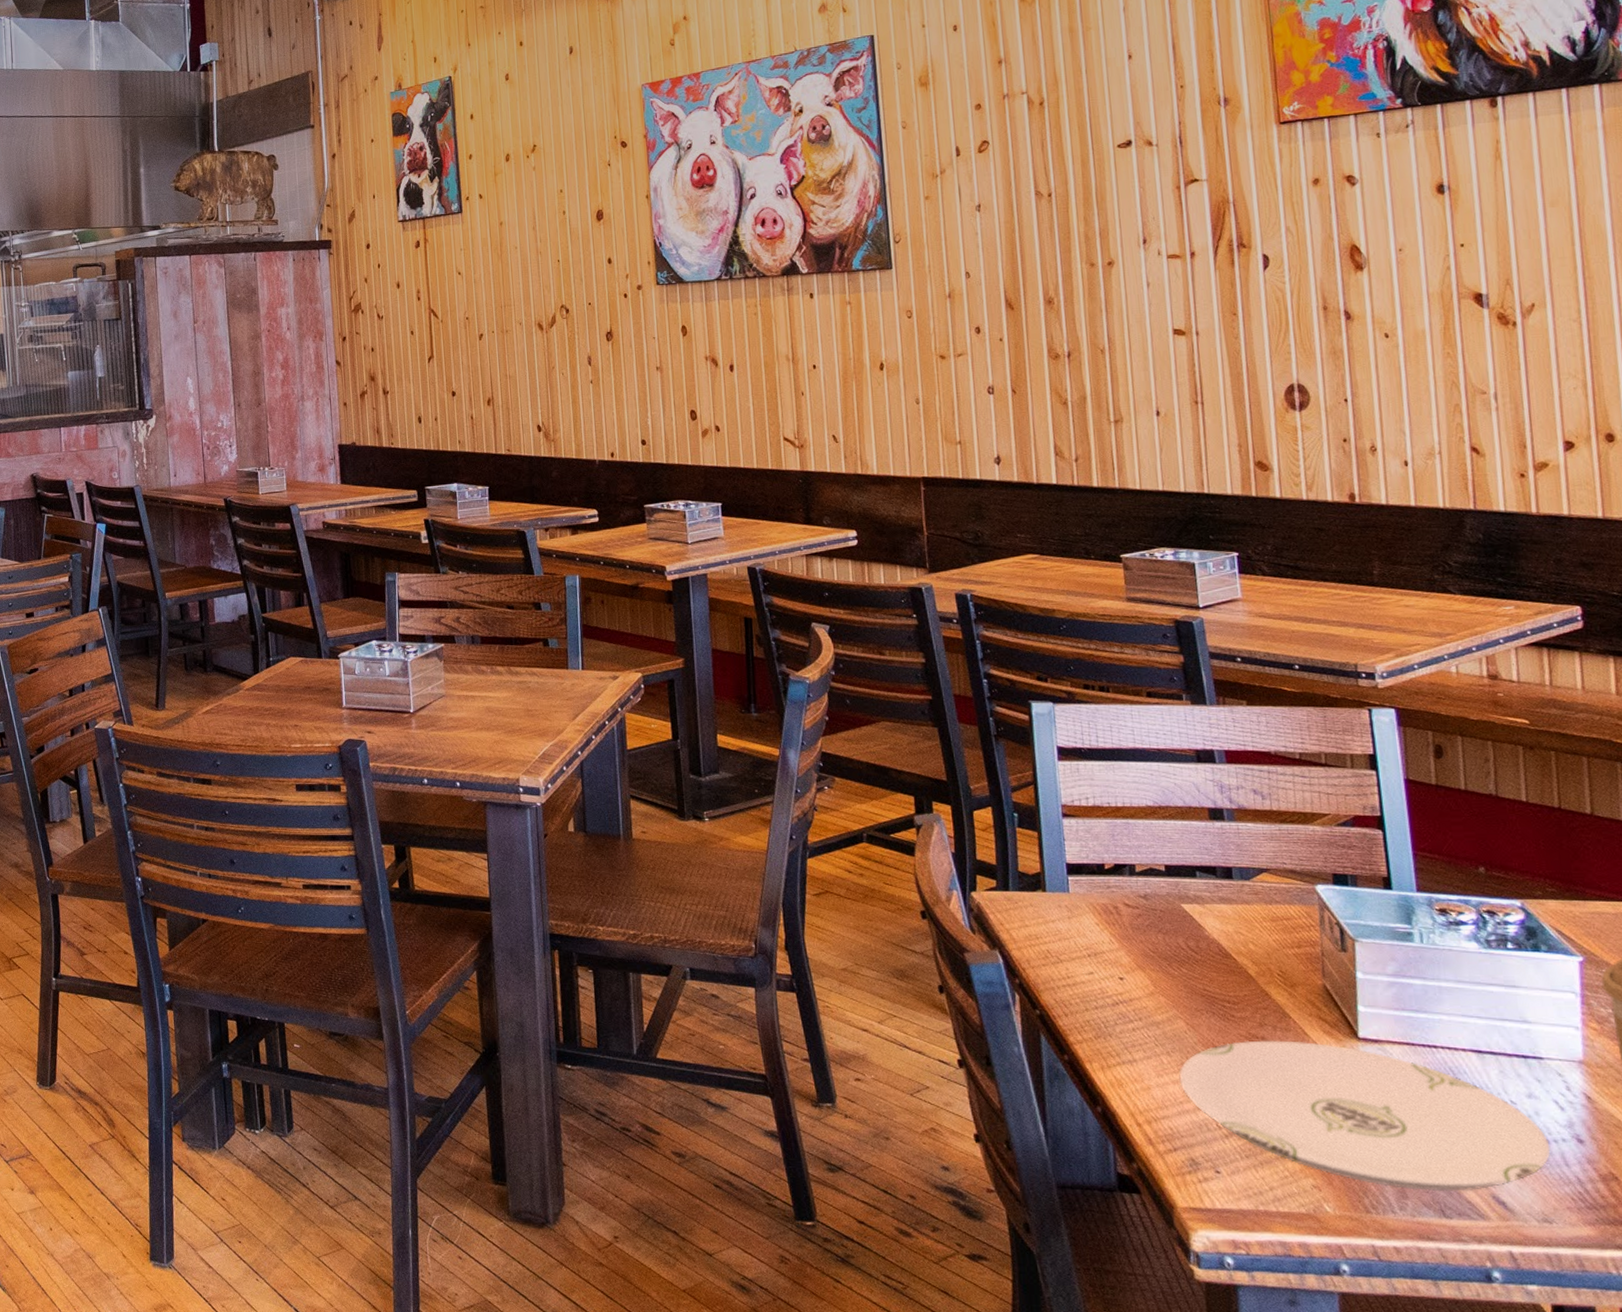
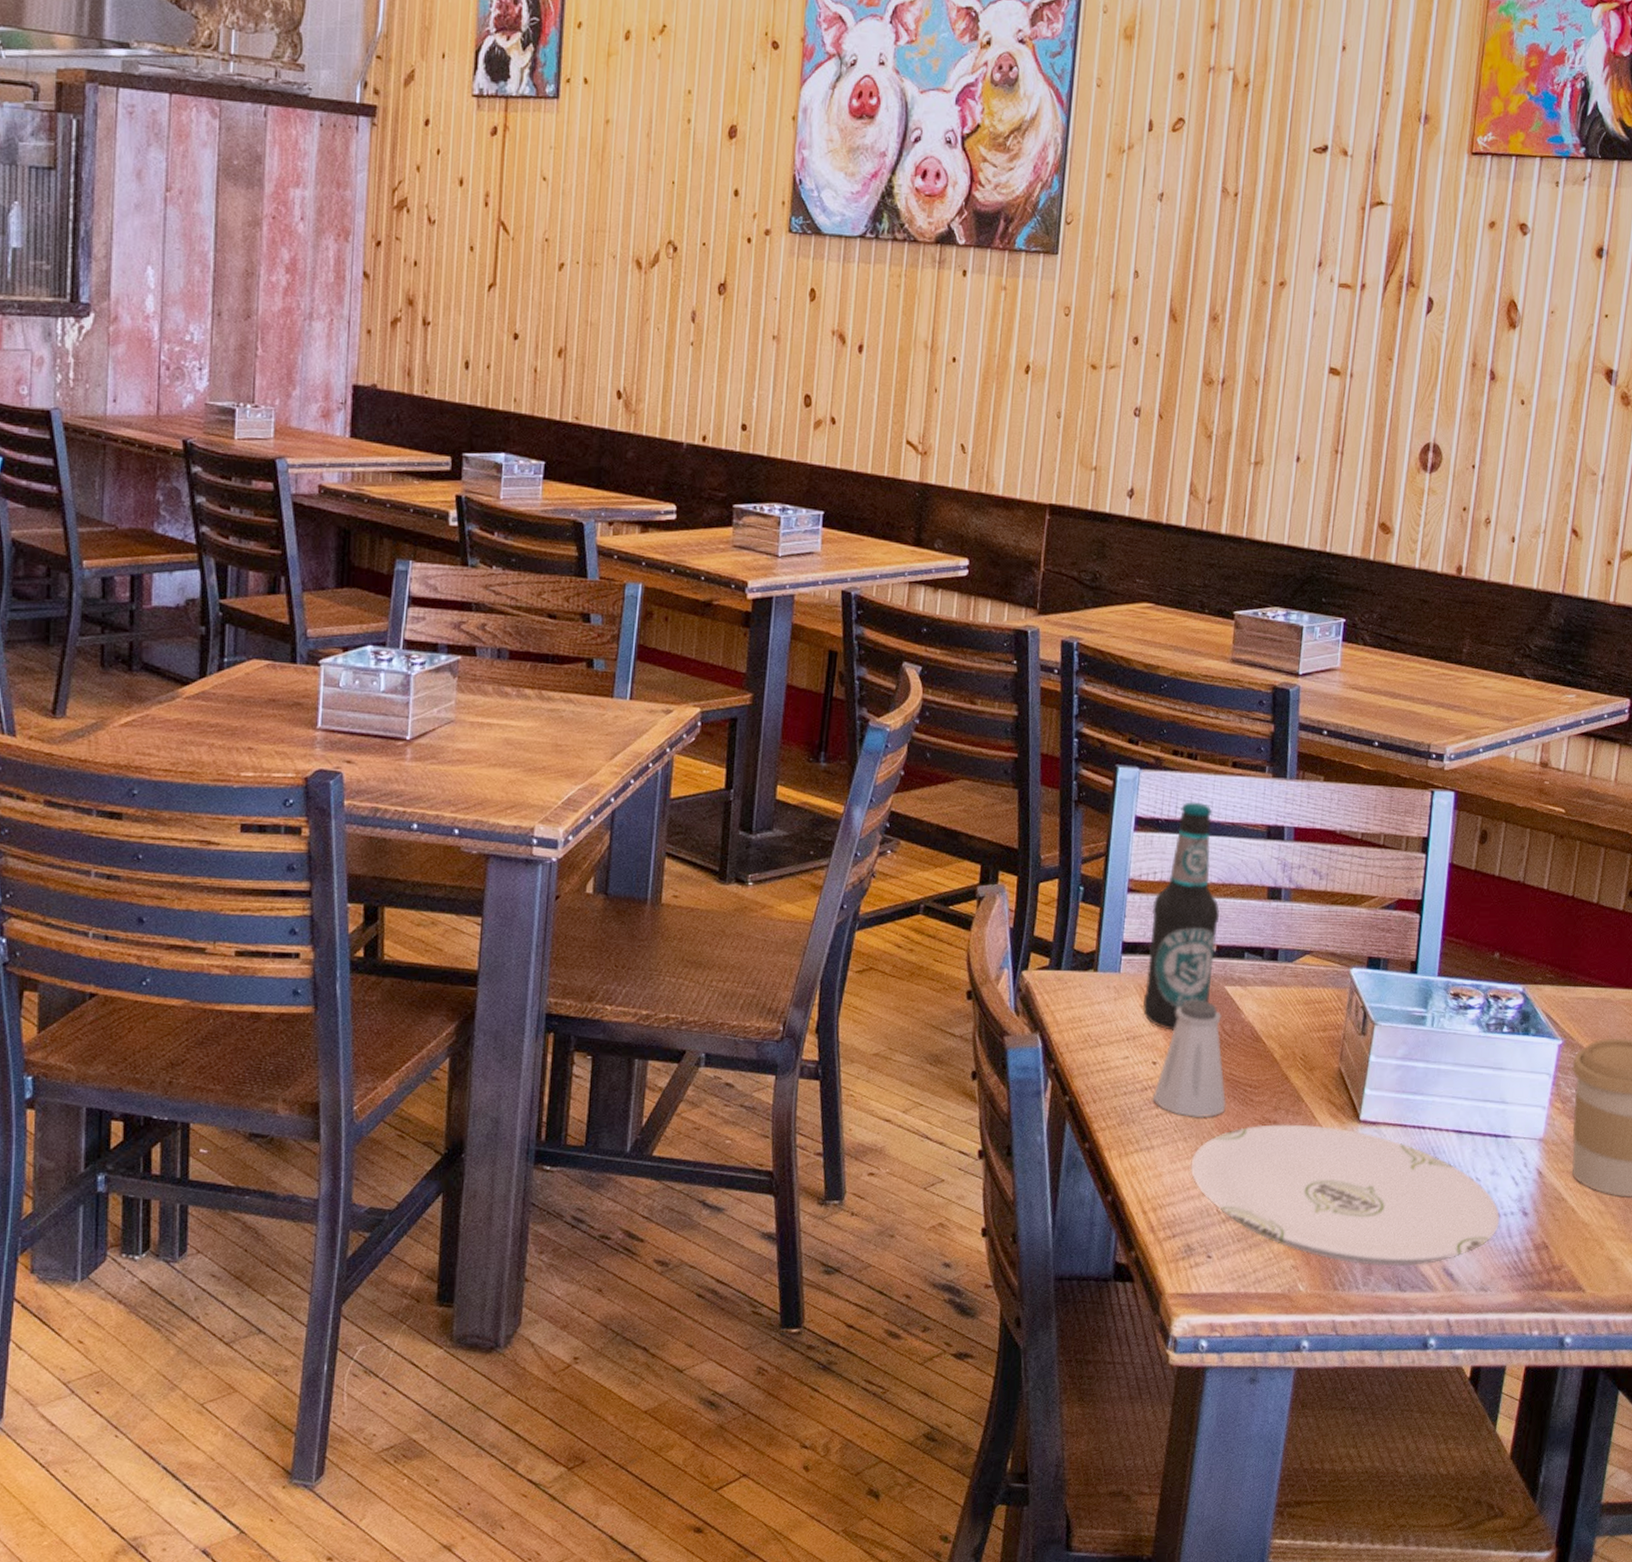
bottle: none [1090,731,1167,947] -> present [1142,802,1219,1030]
saltshaker: none [1125,917,1206,1033] -> present [1152,999,1227,1118]

